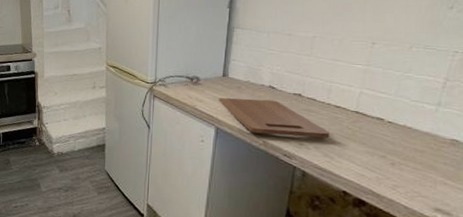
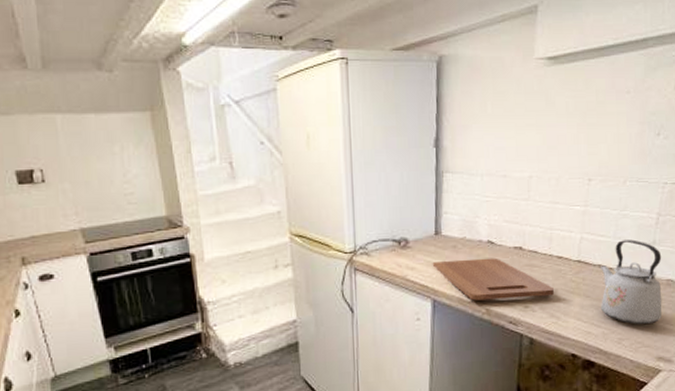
kettle: none [377,98,447,177] -> present [600,239,662,325]

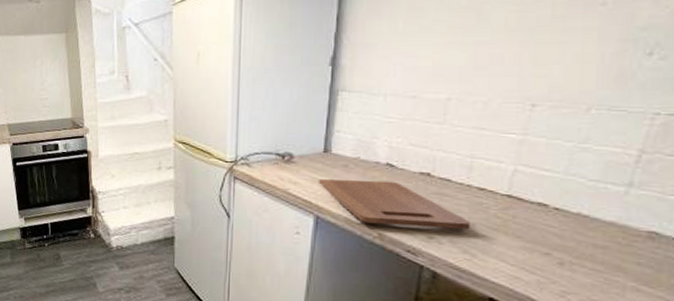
kettle: present [600,239,662,325] -> none [537,177,642,282]

